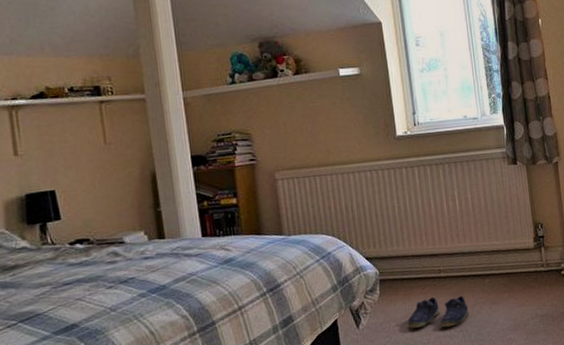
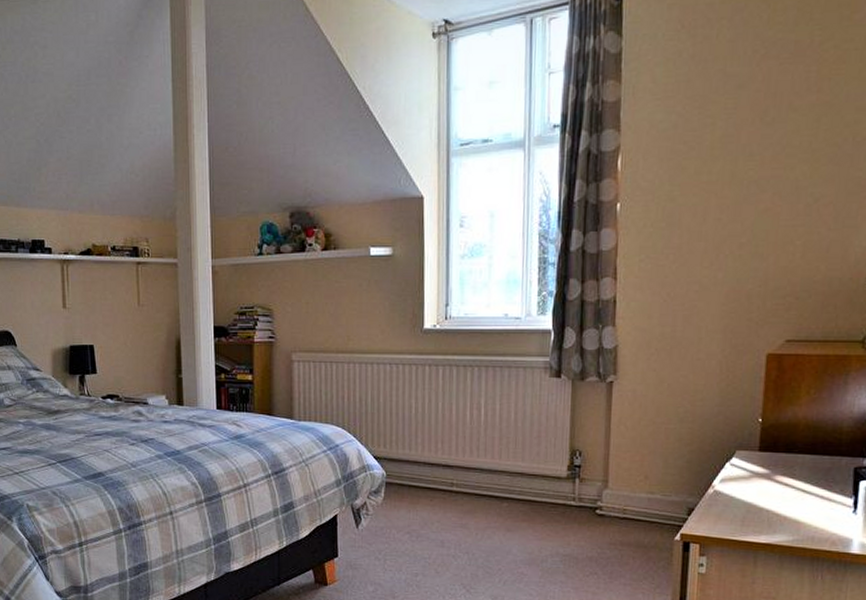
shoe: present [408,296,469,329] -> none [410,510,479,547]

